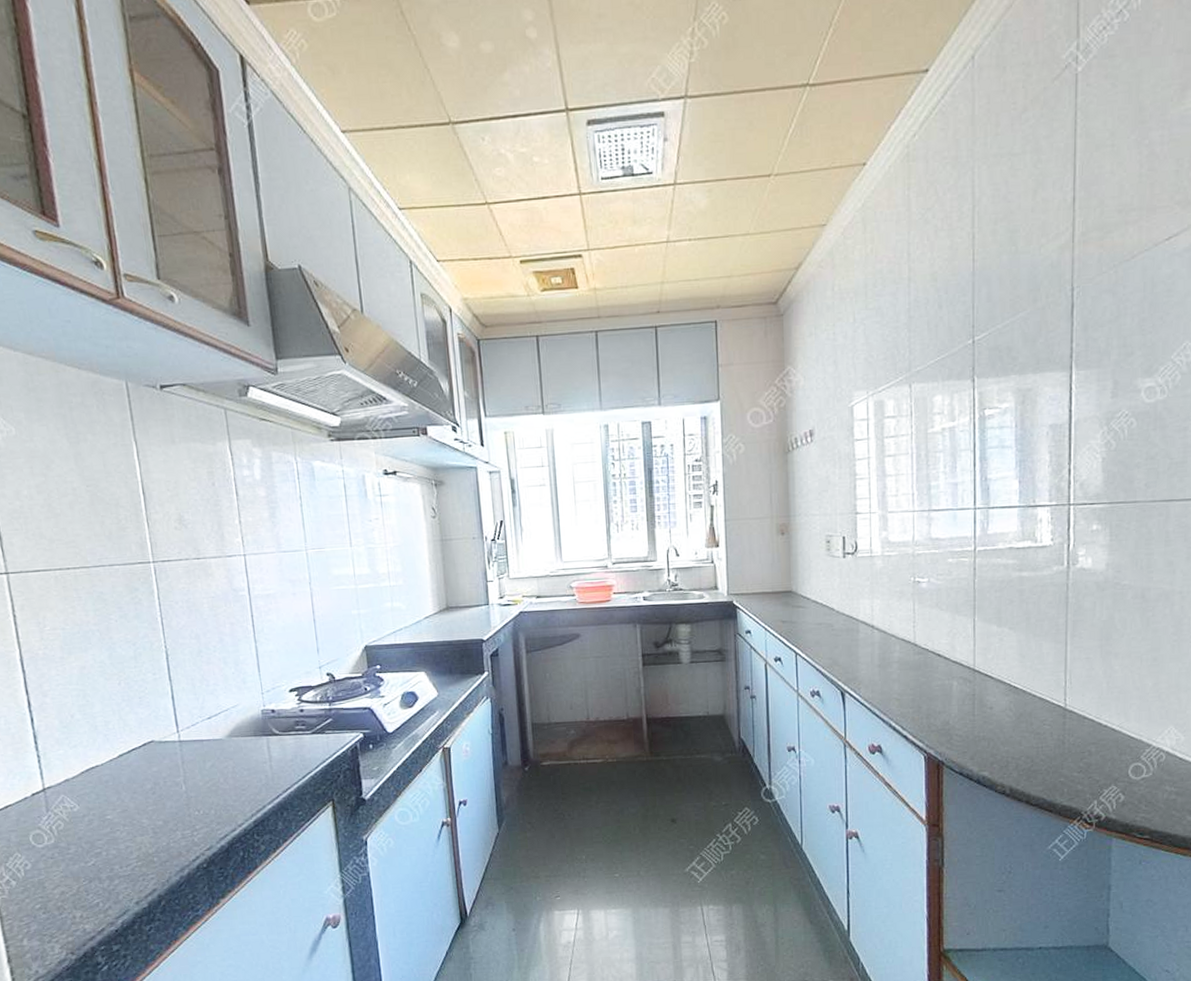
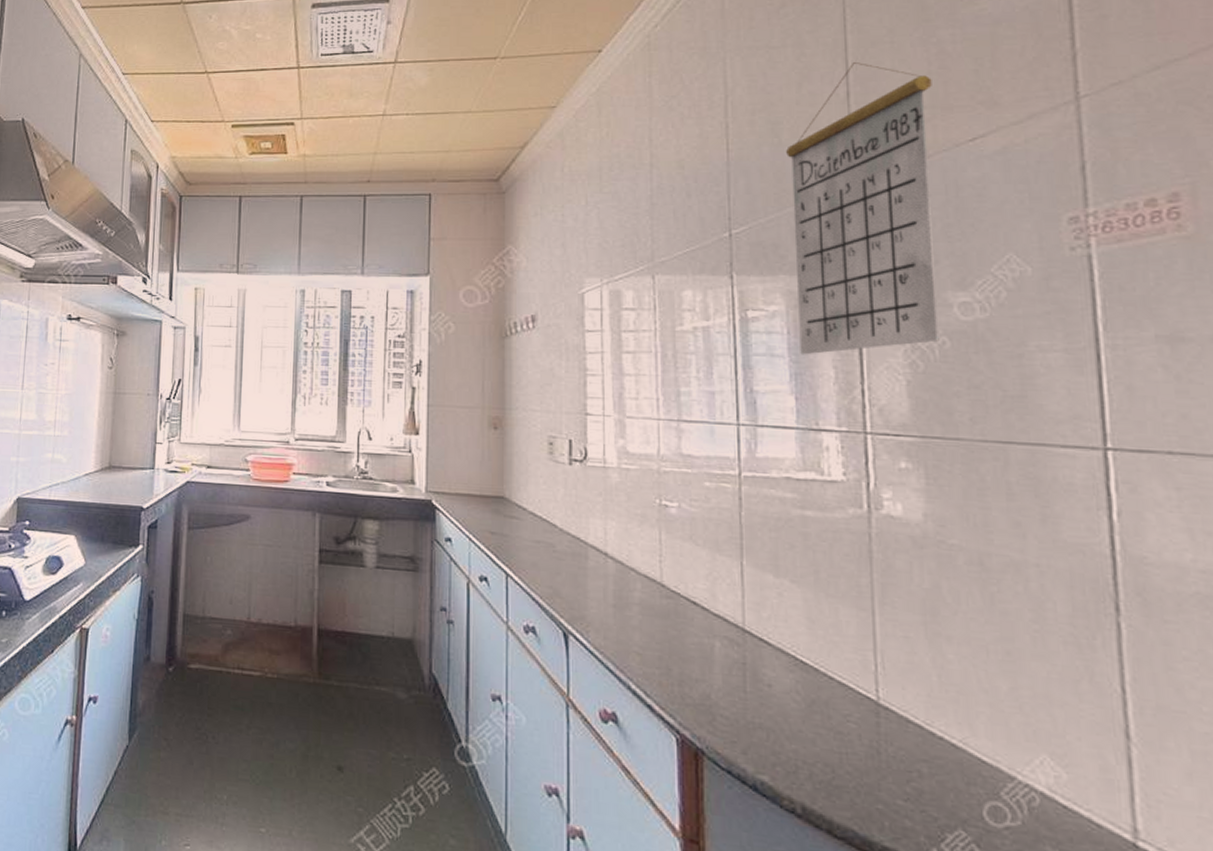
calendar: none [1021,166,1142,444] -> present [786,61,940,355]

